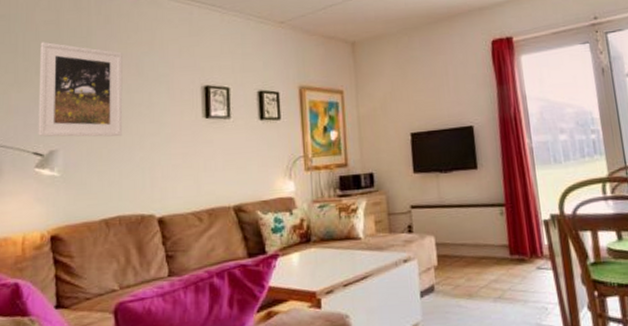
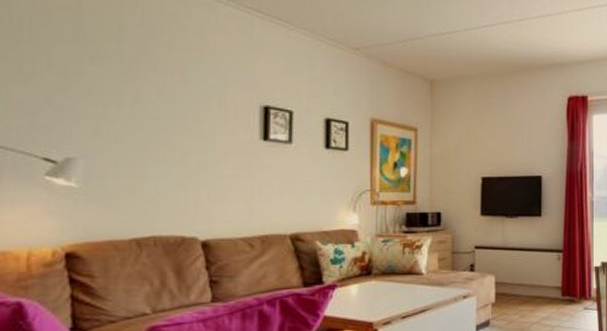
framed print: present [38,41,123,137] -> none [50,30,164,151]

